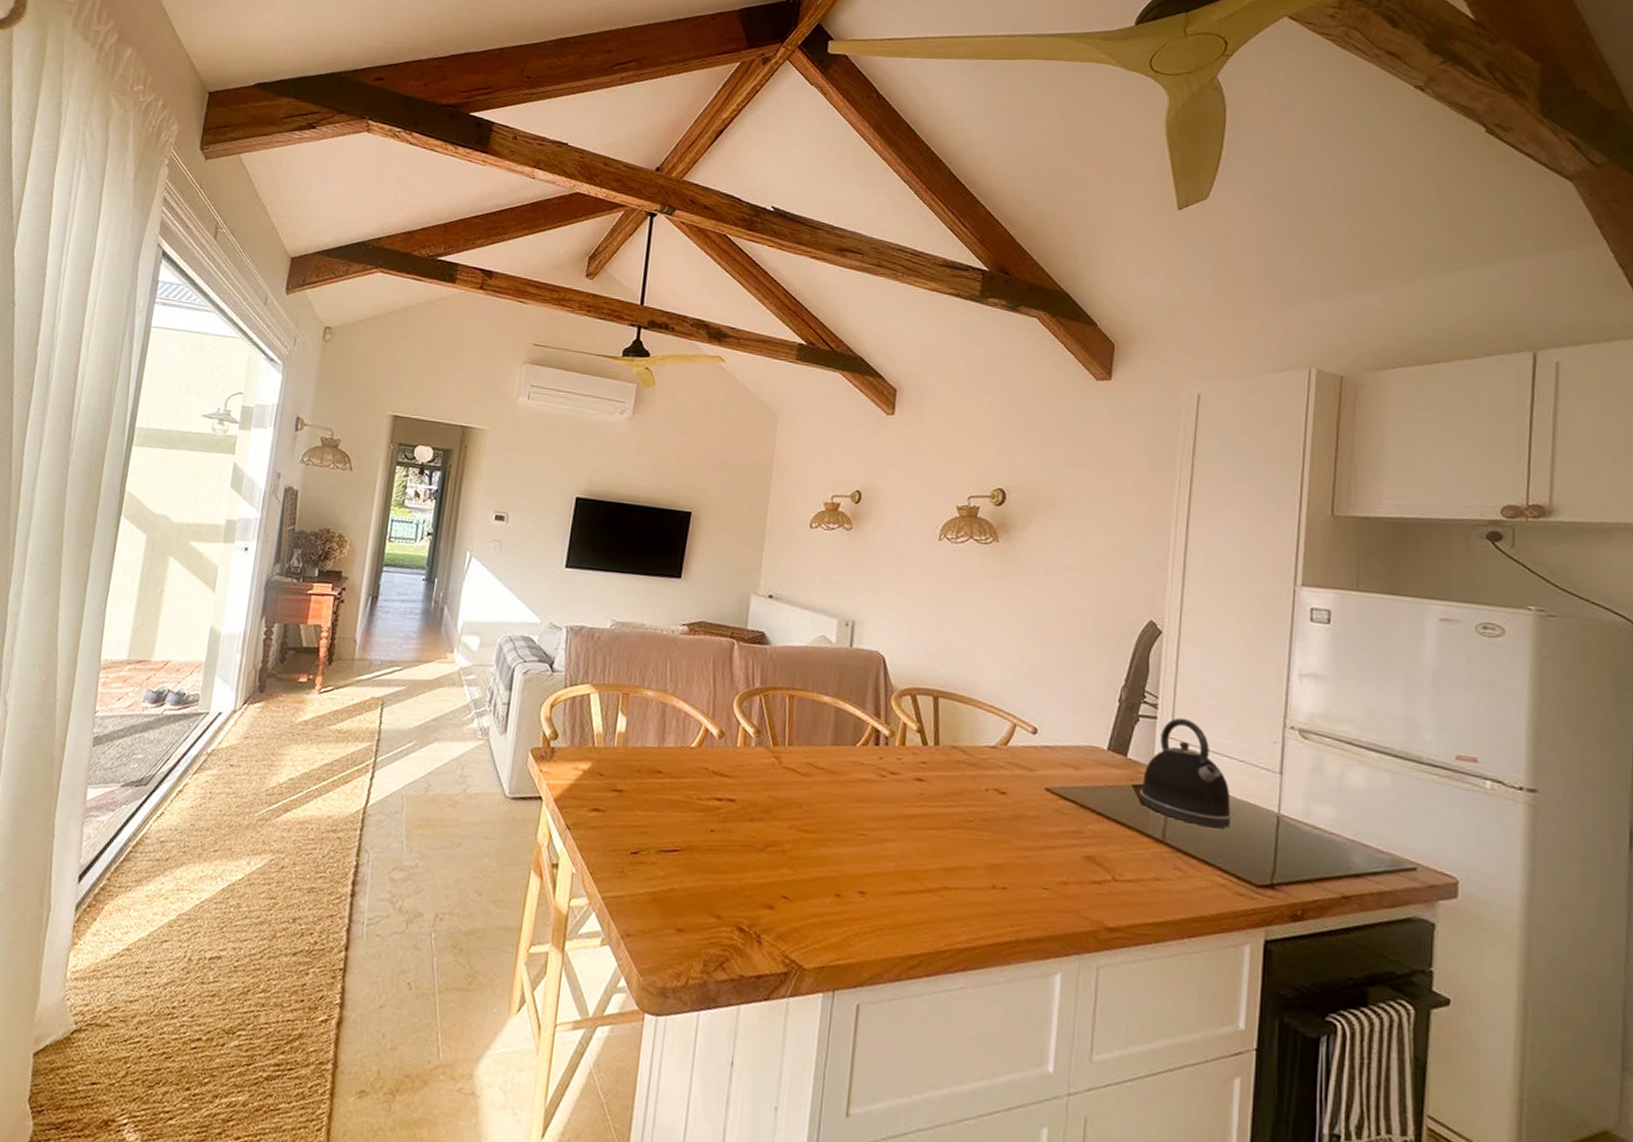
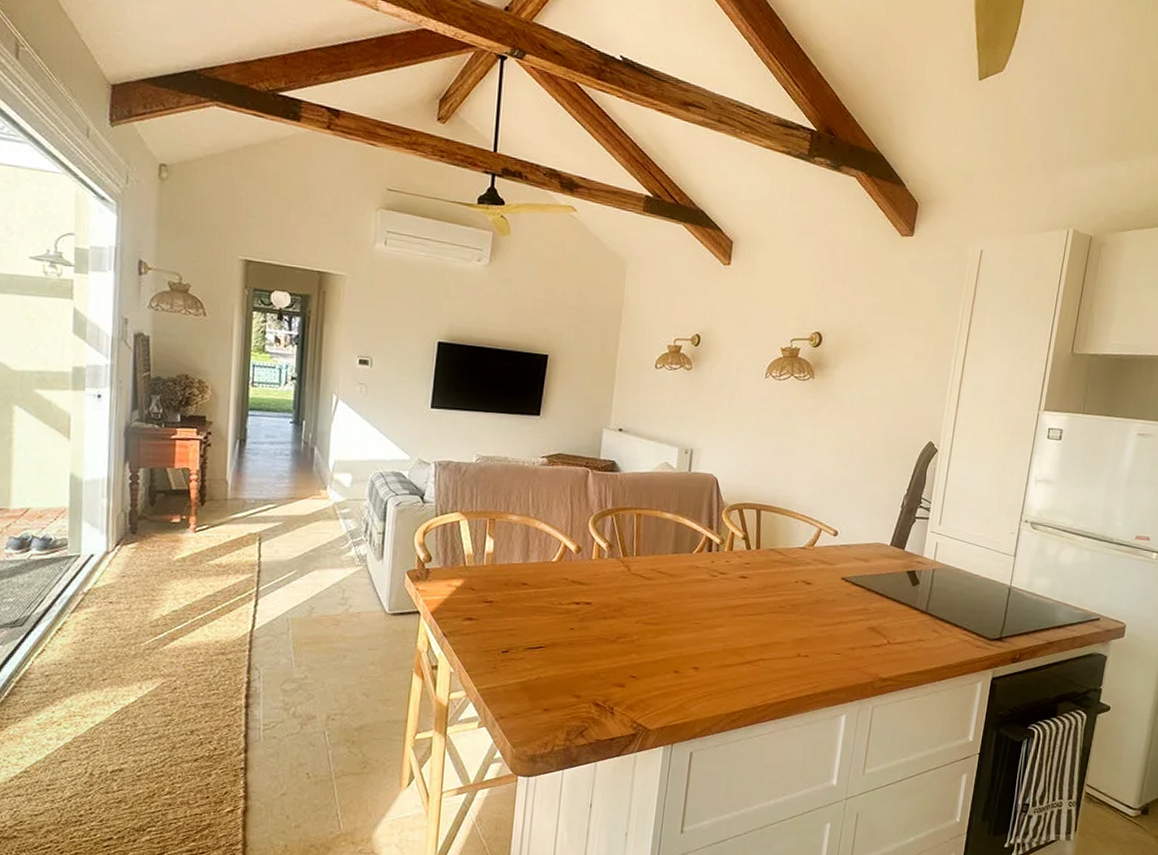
kettle: present [1139,717,1232,828] -> none [911,517,978,600]

